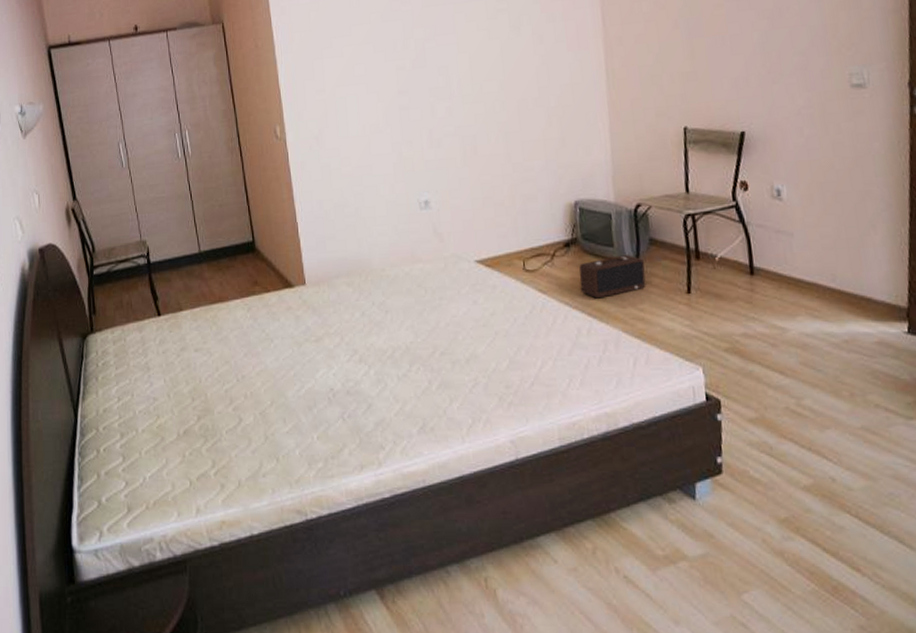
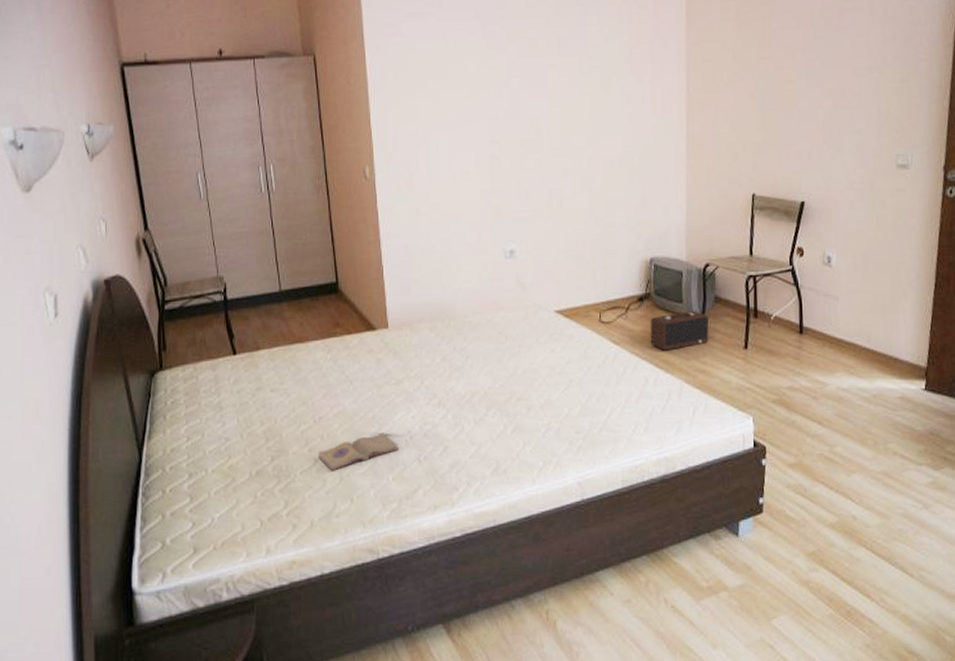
diary: none [242,390,322,430] -> present [318,432,398,471]

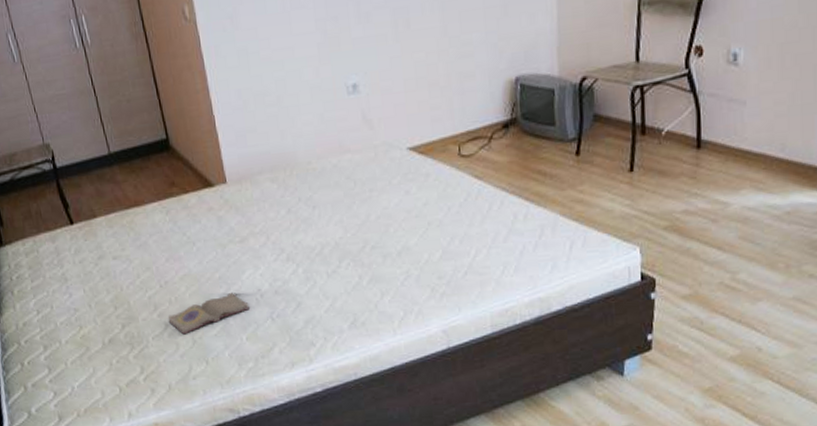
speaker: present [650,311,710,351] -> none [517,133,588,182]

